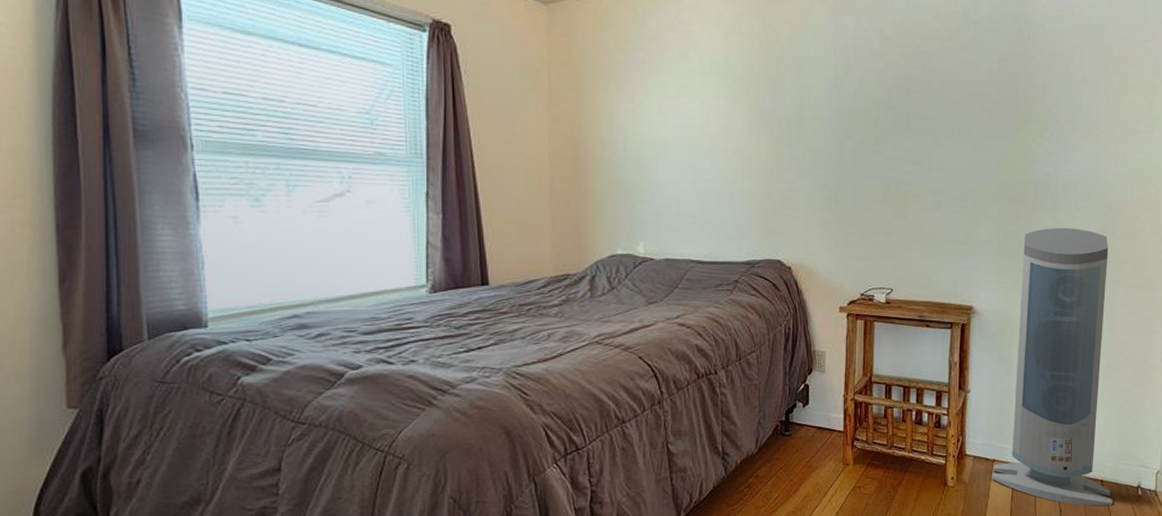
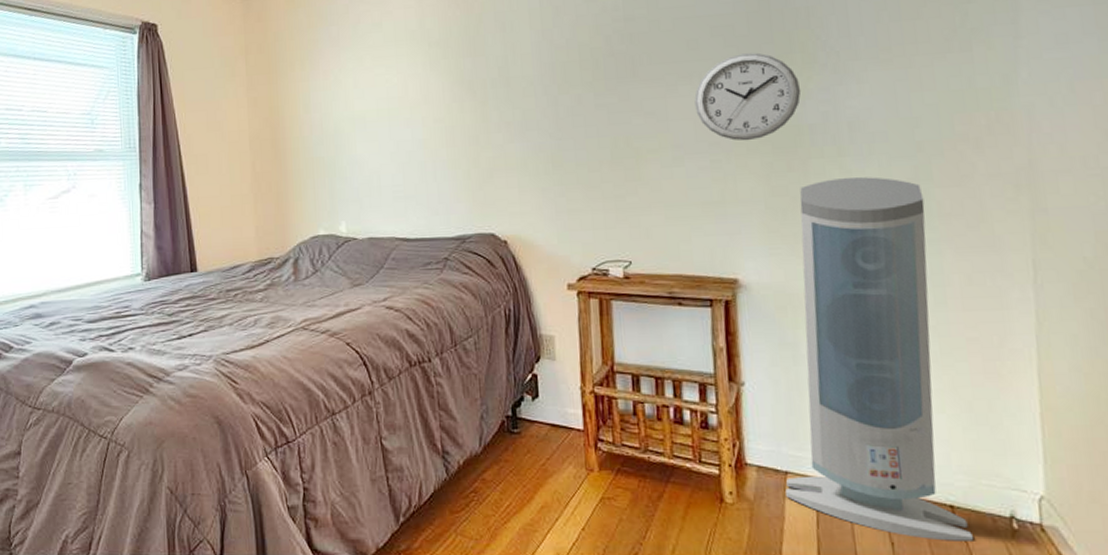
wall clock: none [953,118,1033,192] -> present [694,52,801,141]

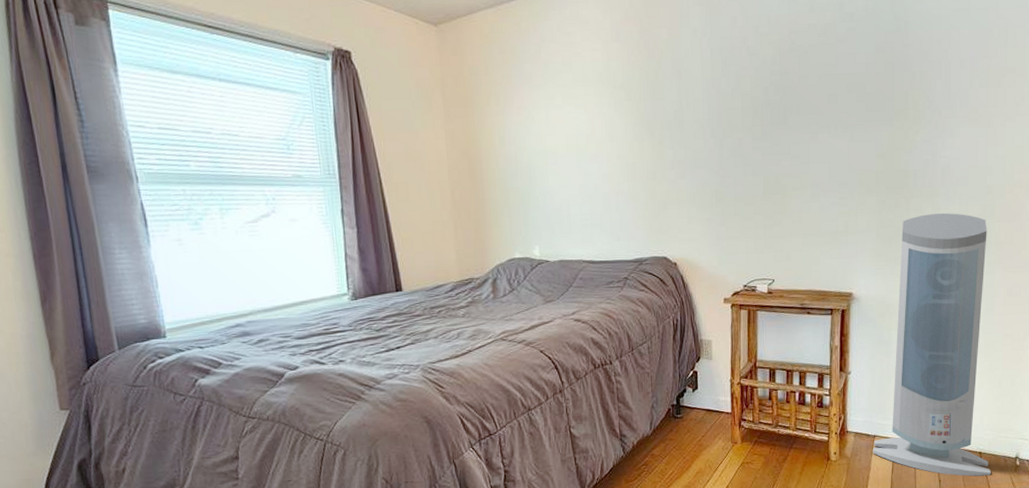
wall clock: present [694,52,801,141] -> none [831,108,911,182]

